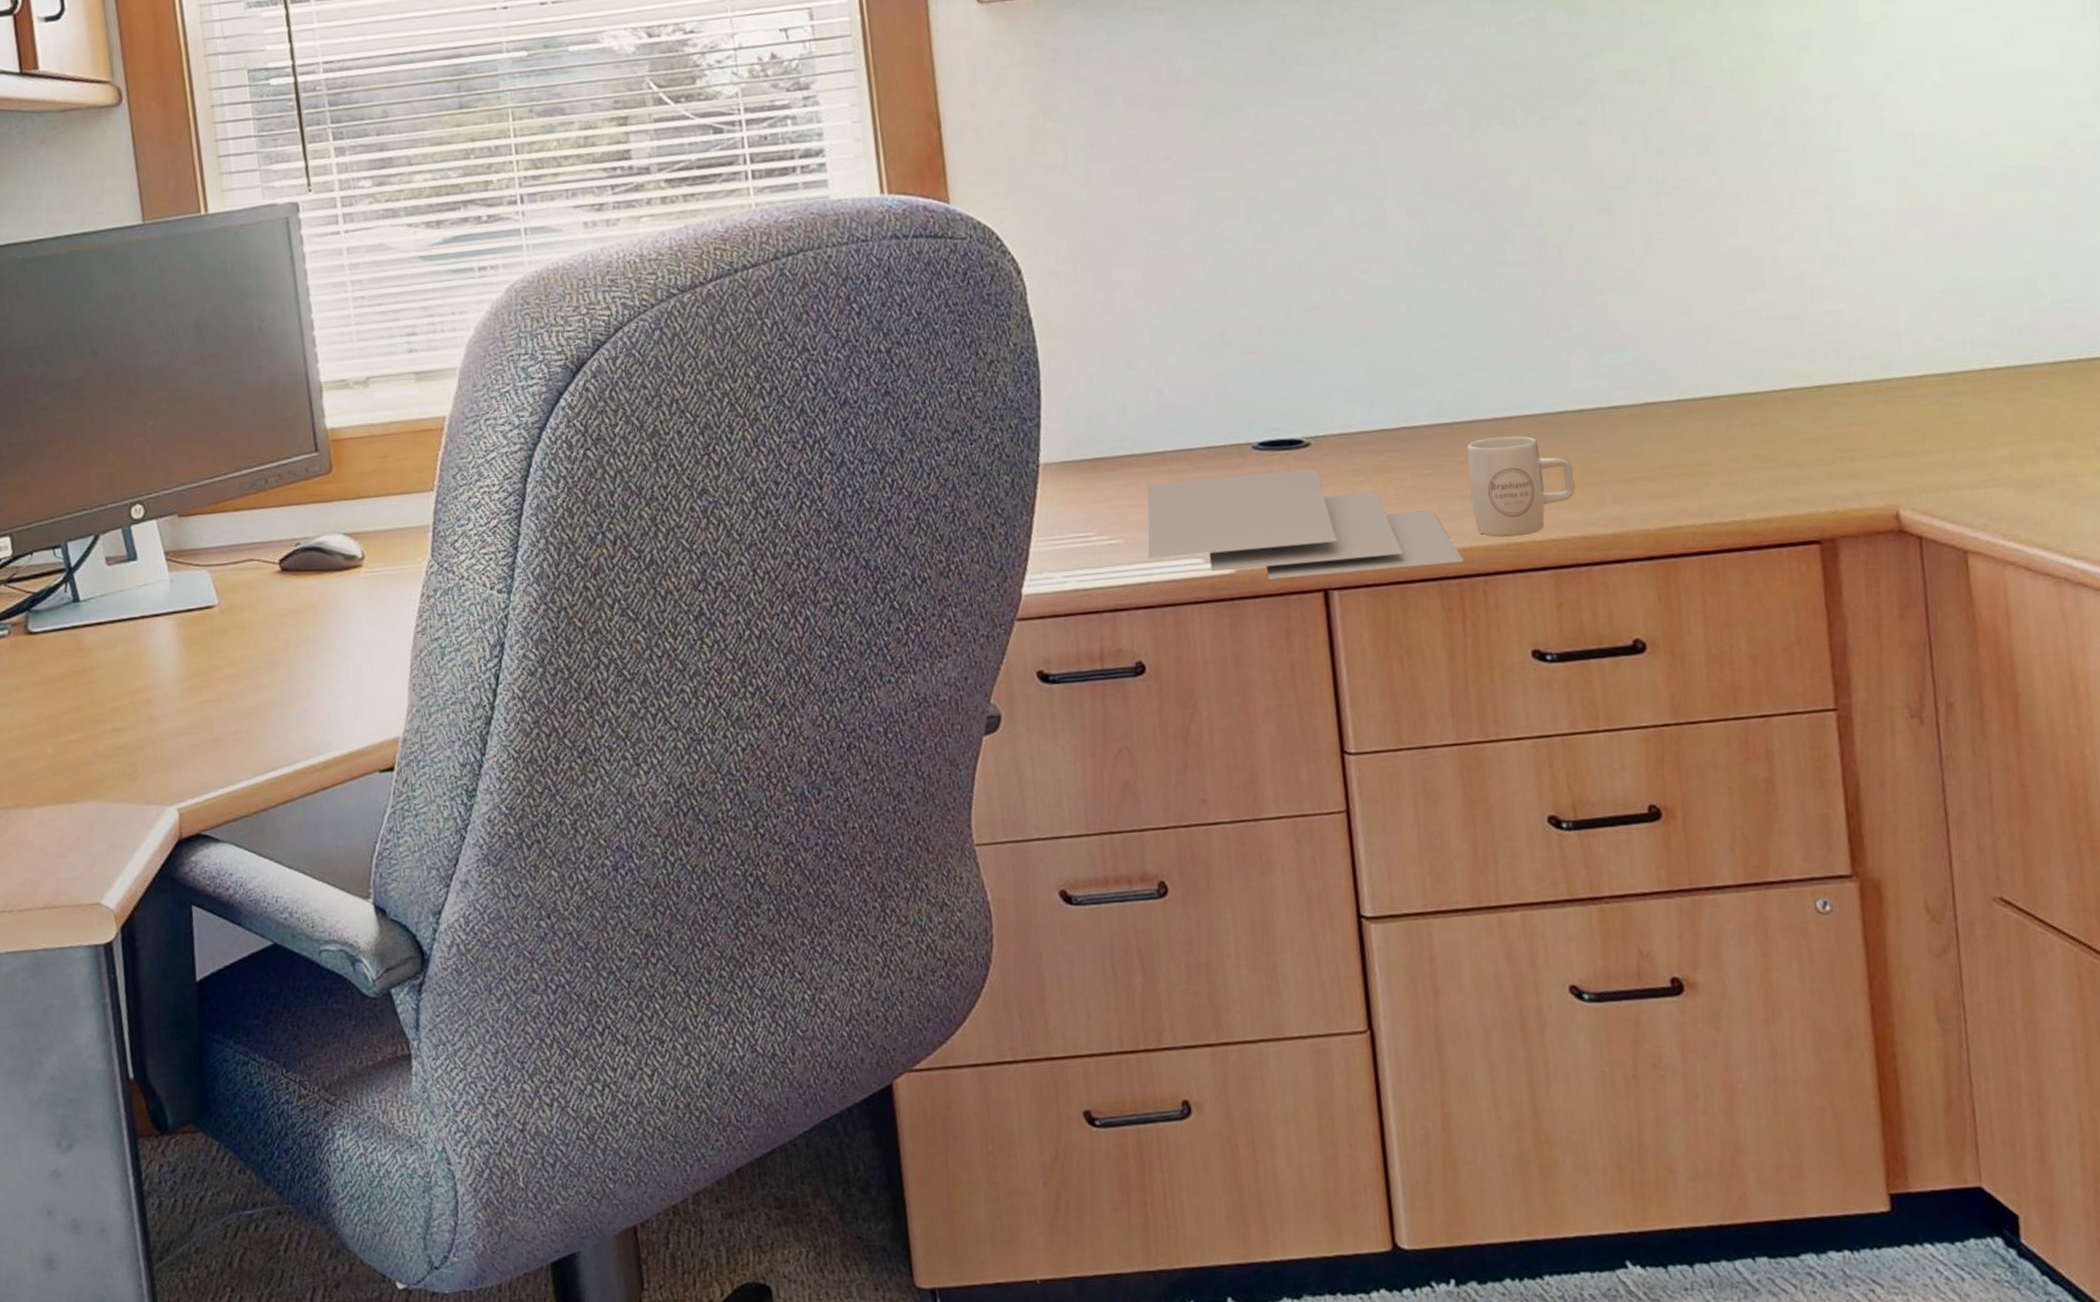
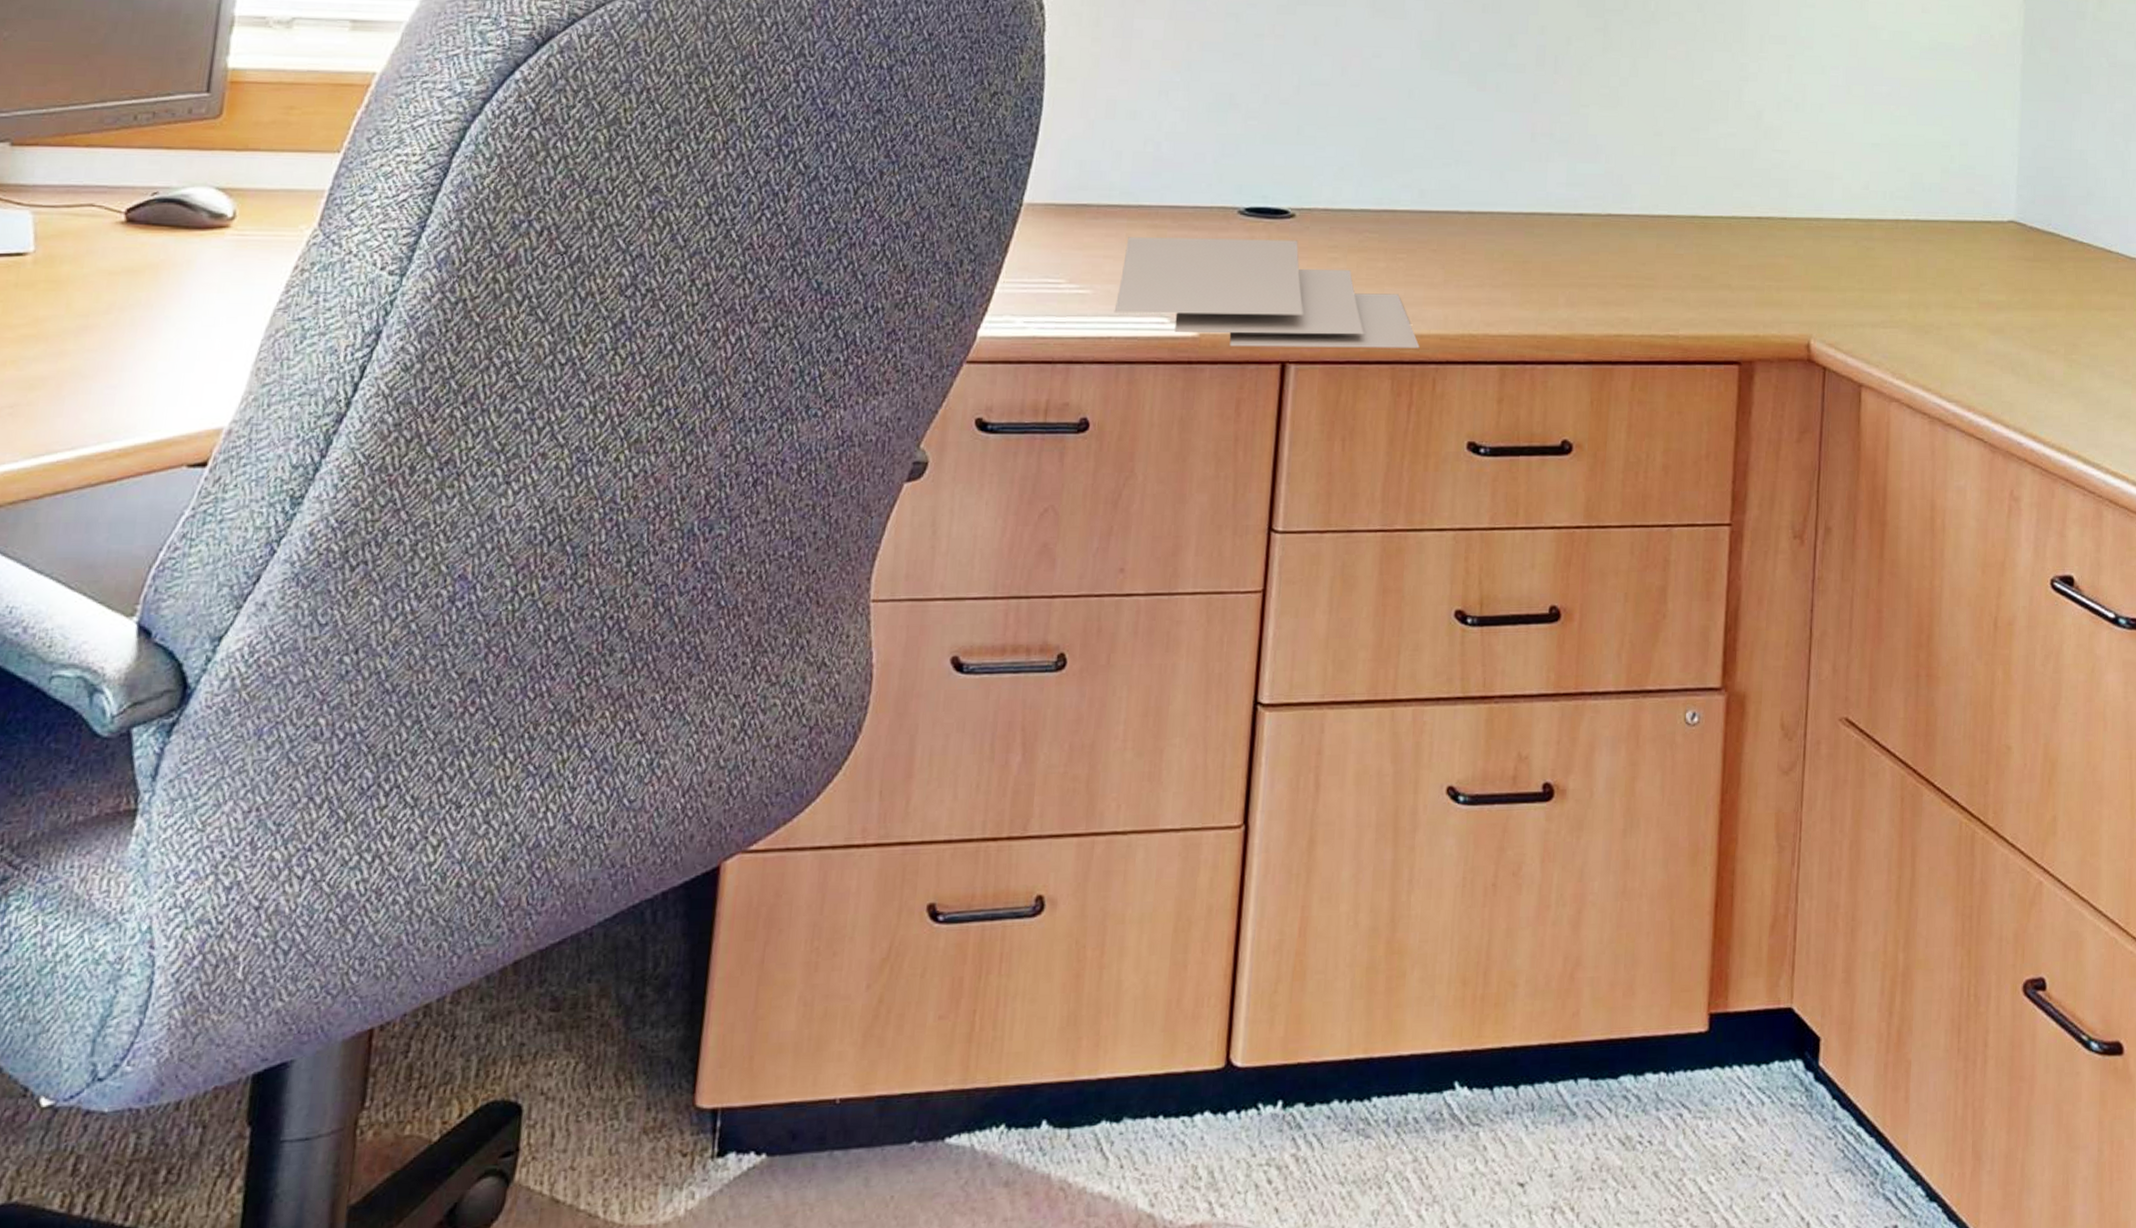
mug: present [1467,436,1575,538] -> none [1436,230,1534,329]

